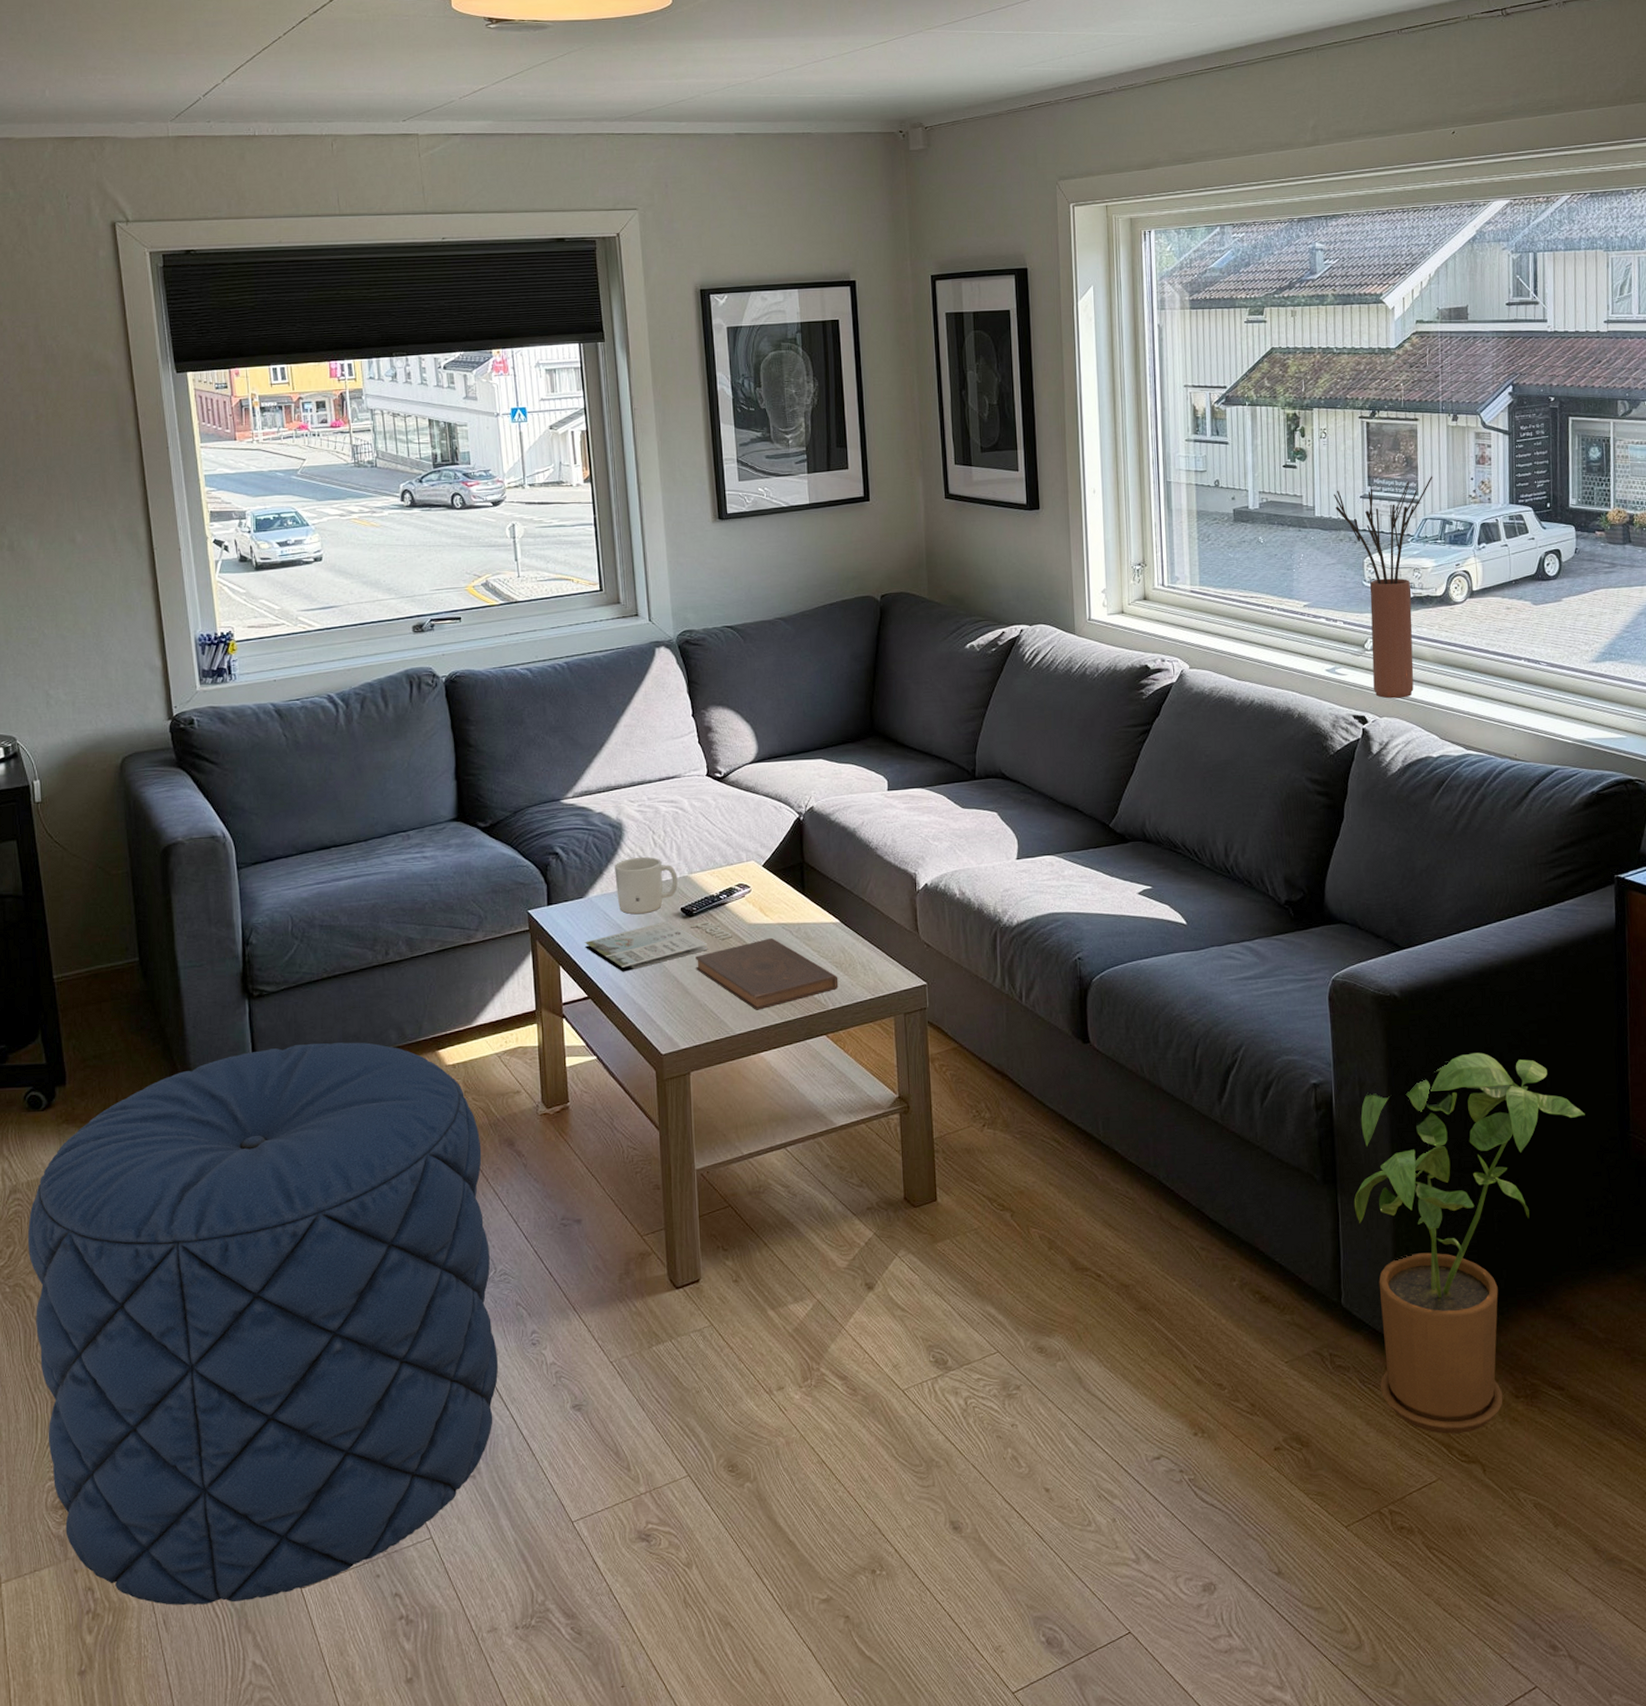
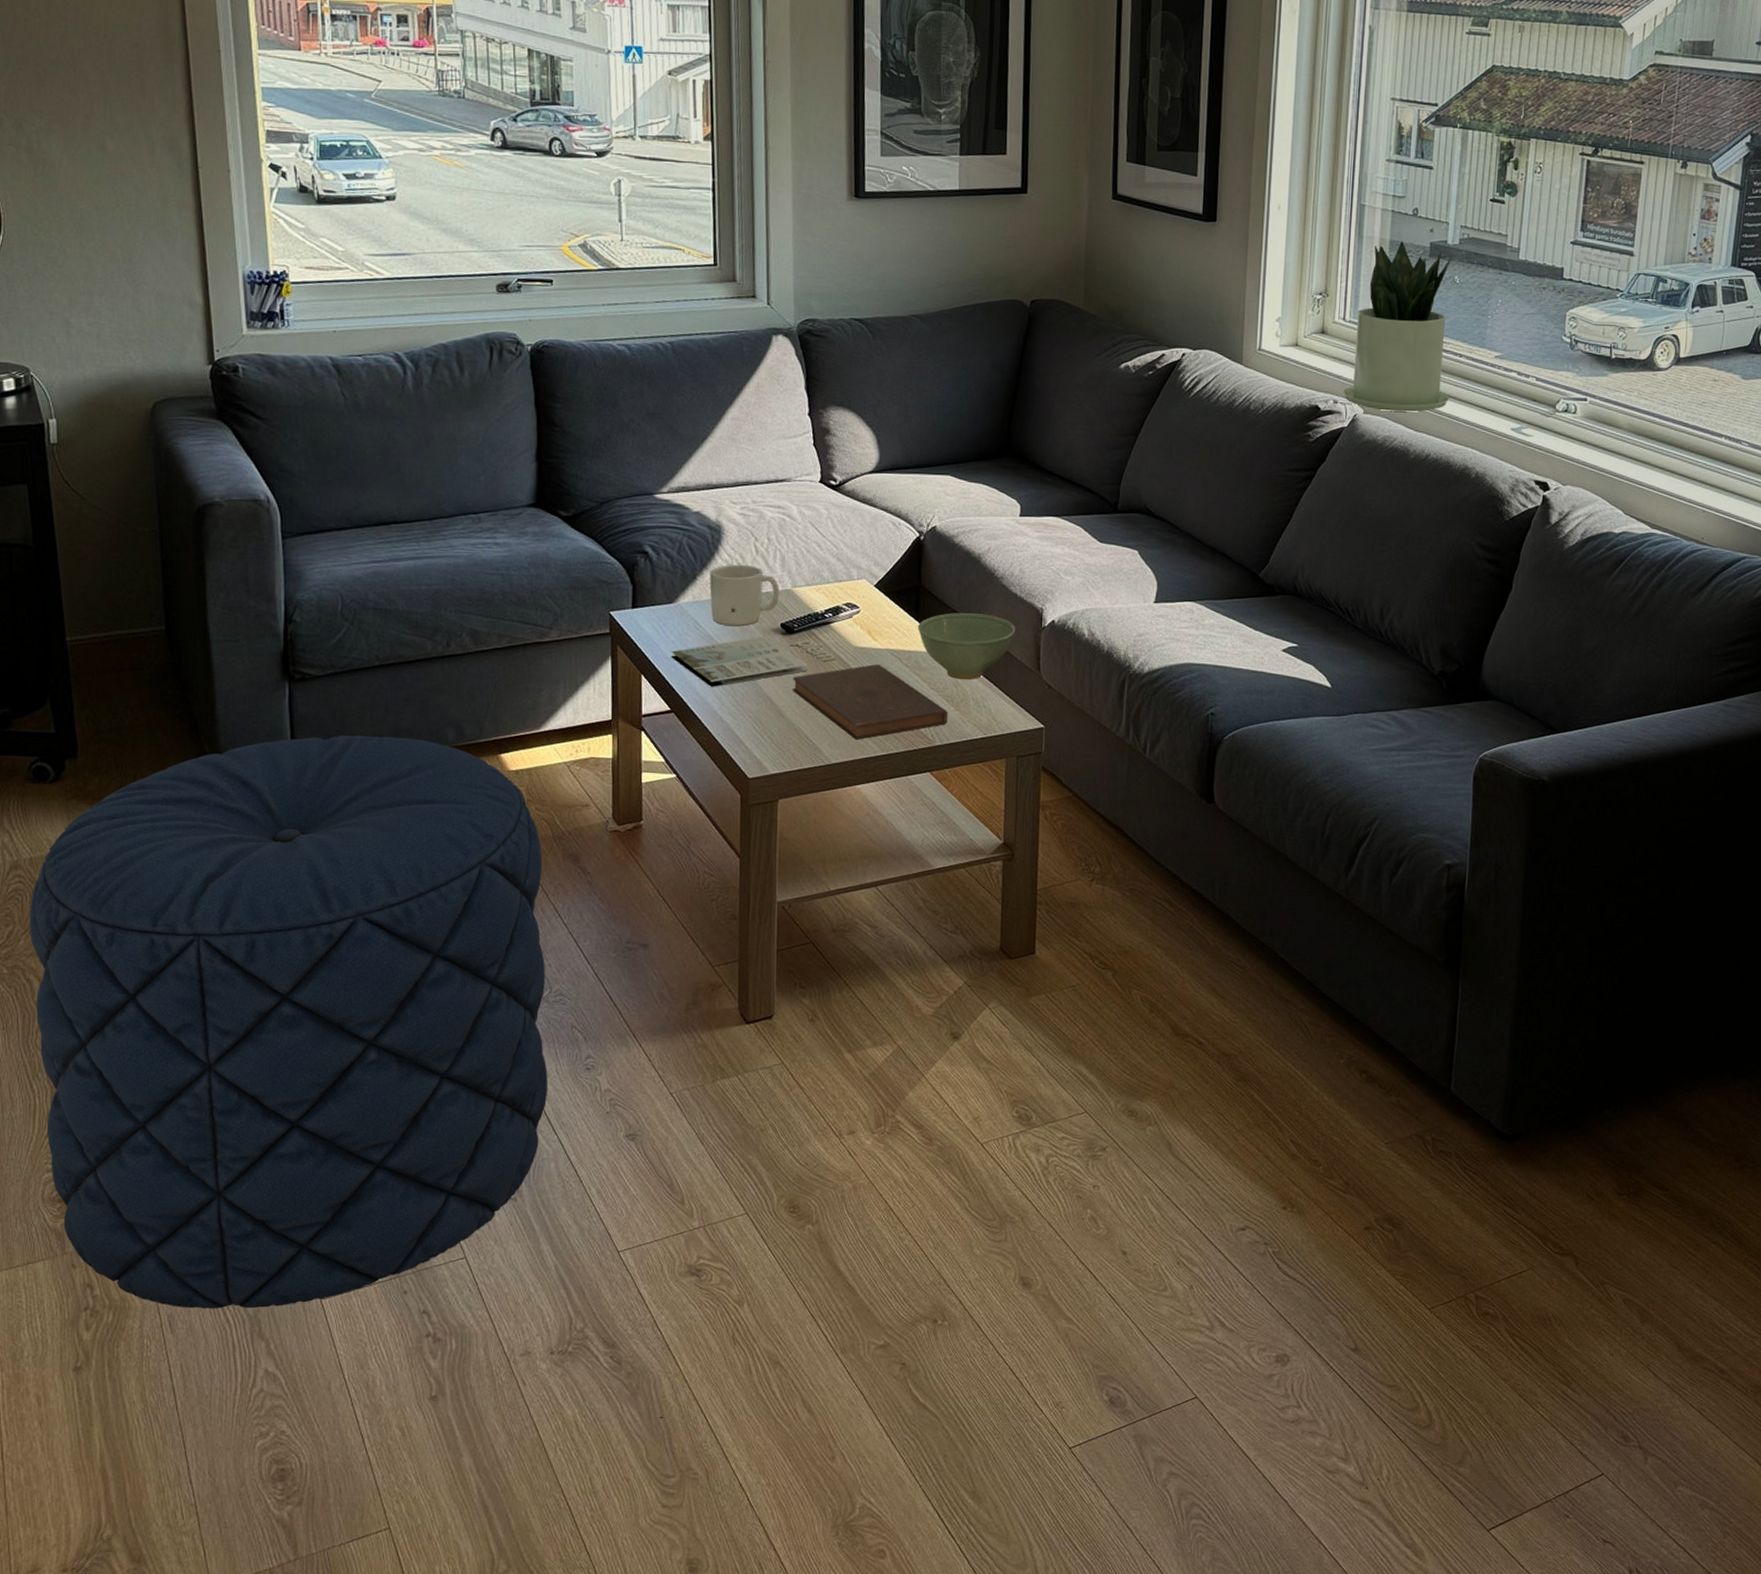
bowl: none [804,883,893,946] -> present [917,612,1016,679]
planter: none [1169,510,1267,664] -> present [1343,241,1454,412]
vase: present [1334,476,1433,699] -> none [1542,227,1653,467]
house plant: present [1354,1052,1585,1434] -> none [1475,846,1726,1226]

